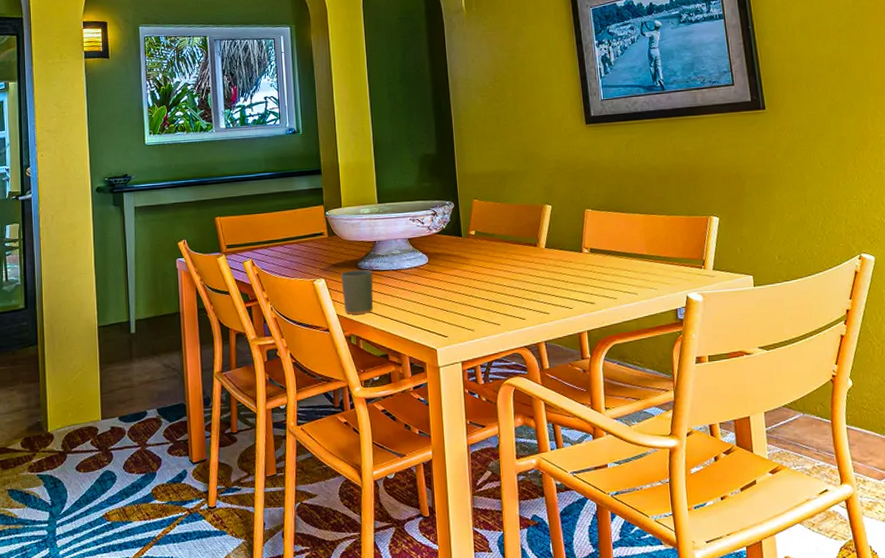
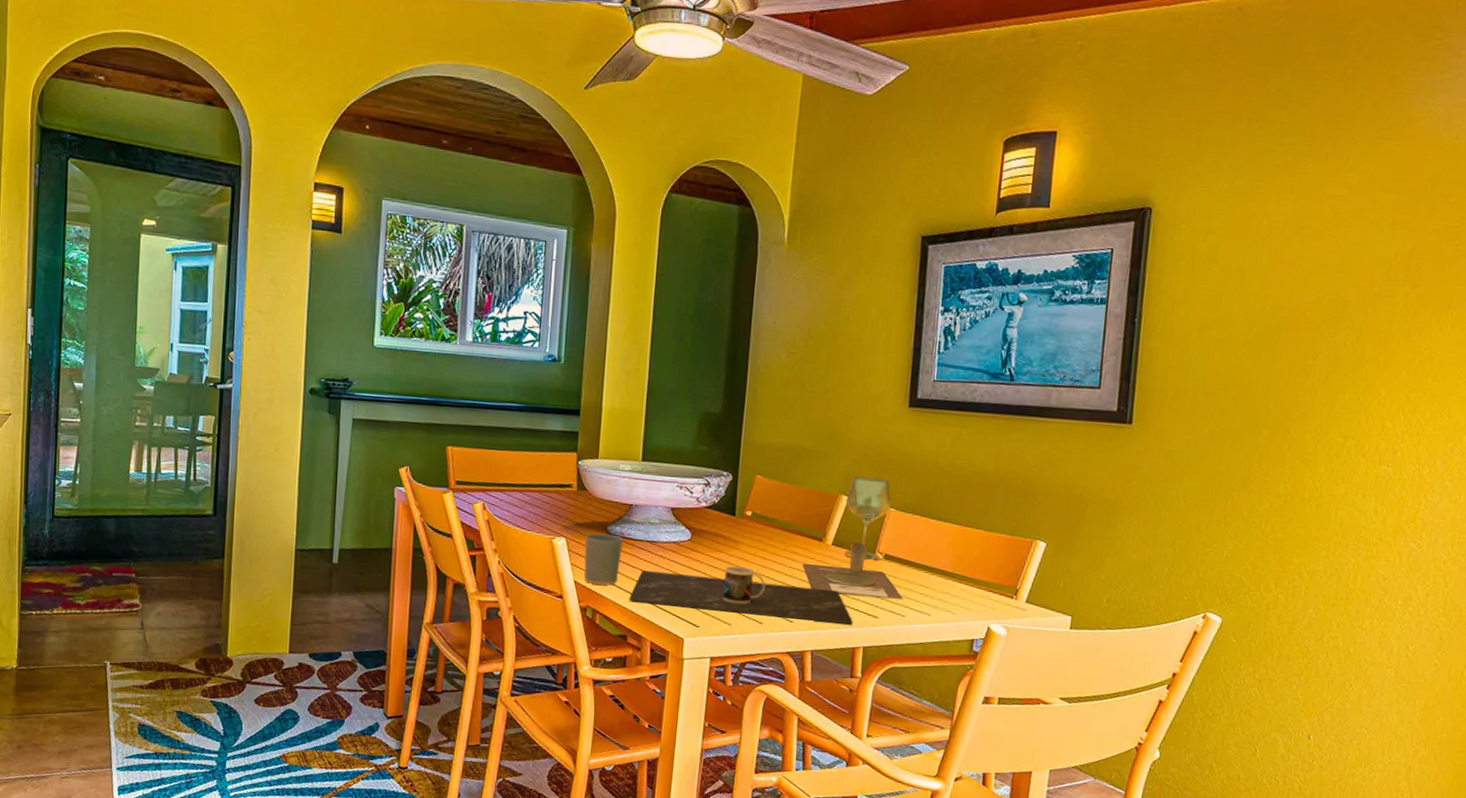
place setting: none [385,279,575,324] -> present [629,566,853,625]
place setting: none [524,242,613,288] -> present [803,542,904,601]
wine glass: none [549,186,588,257] -> present [845,476,892,561]

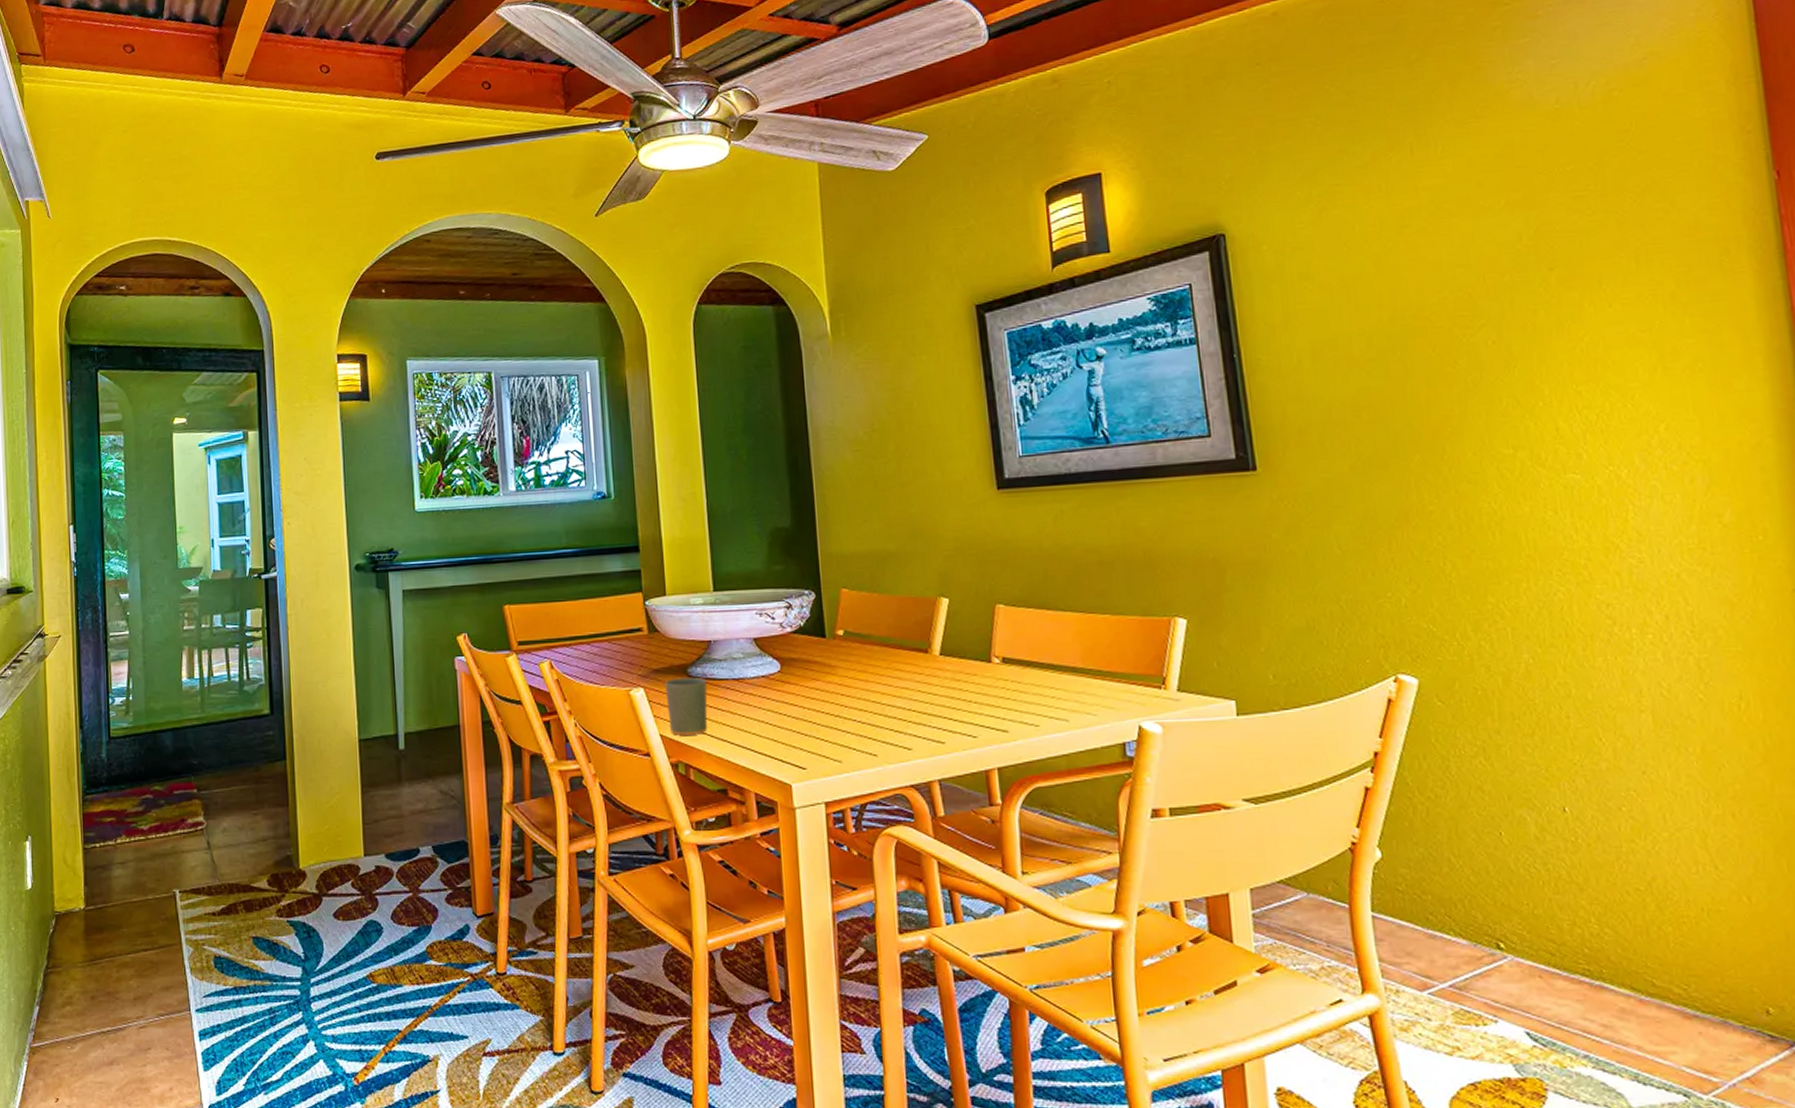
place setting: present [629,566,853,625] -> none [723,694,981,749]
place setting: present [803,542,904,601] -> none [911,648,1034,710]
wine glass: present [845,476,892,561] -> none [945,572,999,668]

